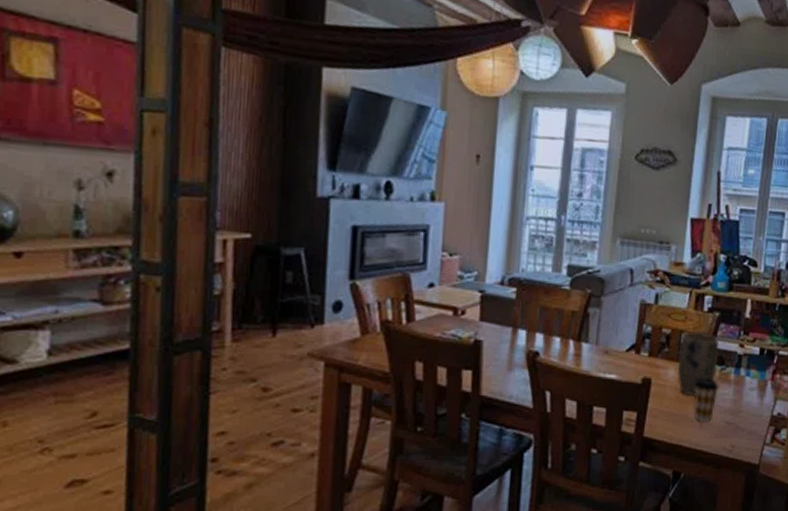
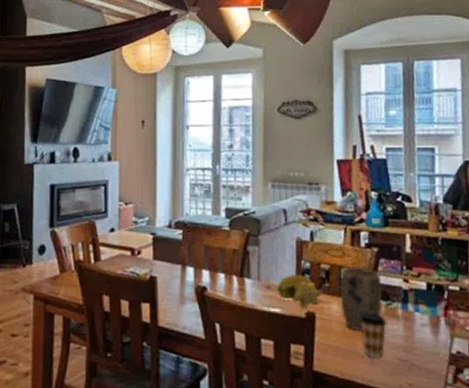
fruit: none [614,339,661,374] -> present [276,275,322,309]

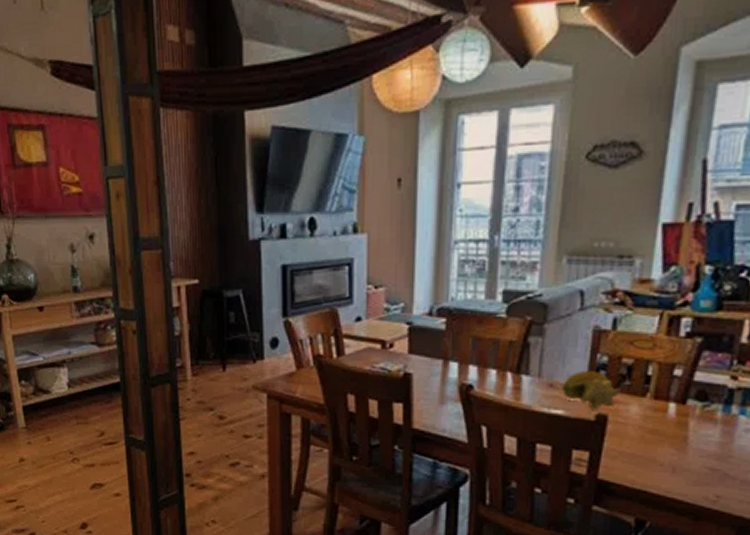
plant pot: present [339,267,383,332] -> none [641,361,702,437]
coffee cup: present [358,313,387,359] -> none [663,415,700,467]

